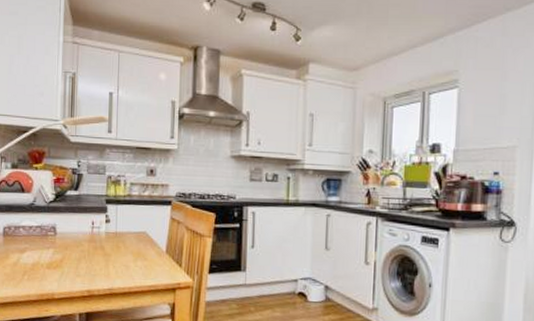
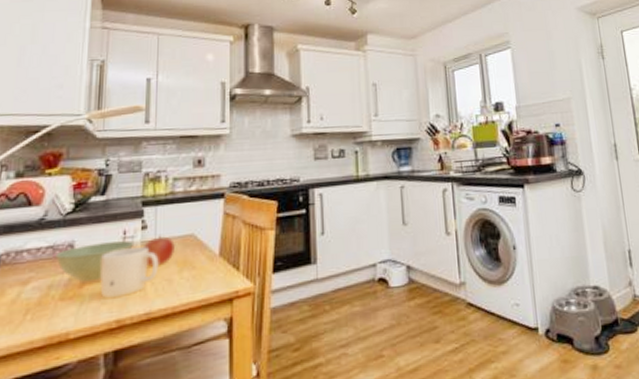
bowl: none [43,228,100,260] -> present [55,240,135,285]
mug: none [75,236,119,273] -> present [100,247,159,298]
fruit: none [107,229,132,254] -> present [144,235,176,267]

